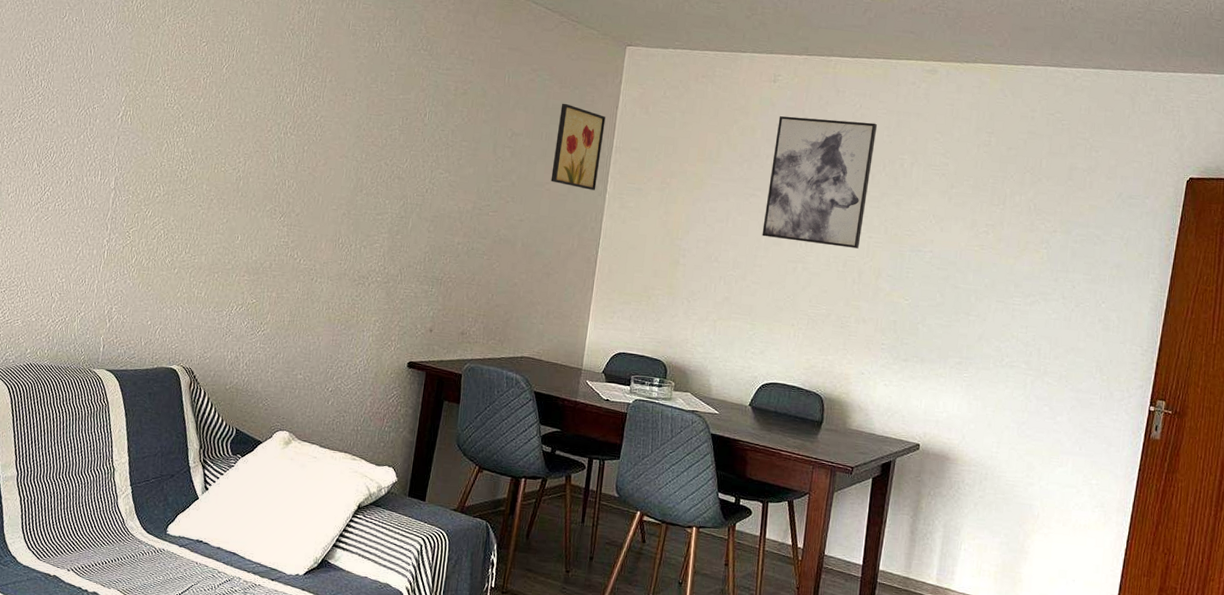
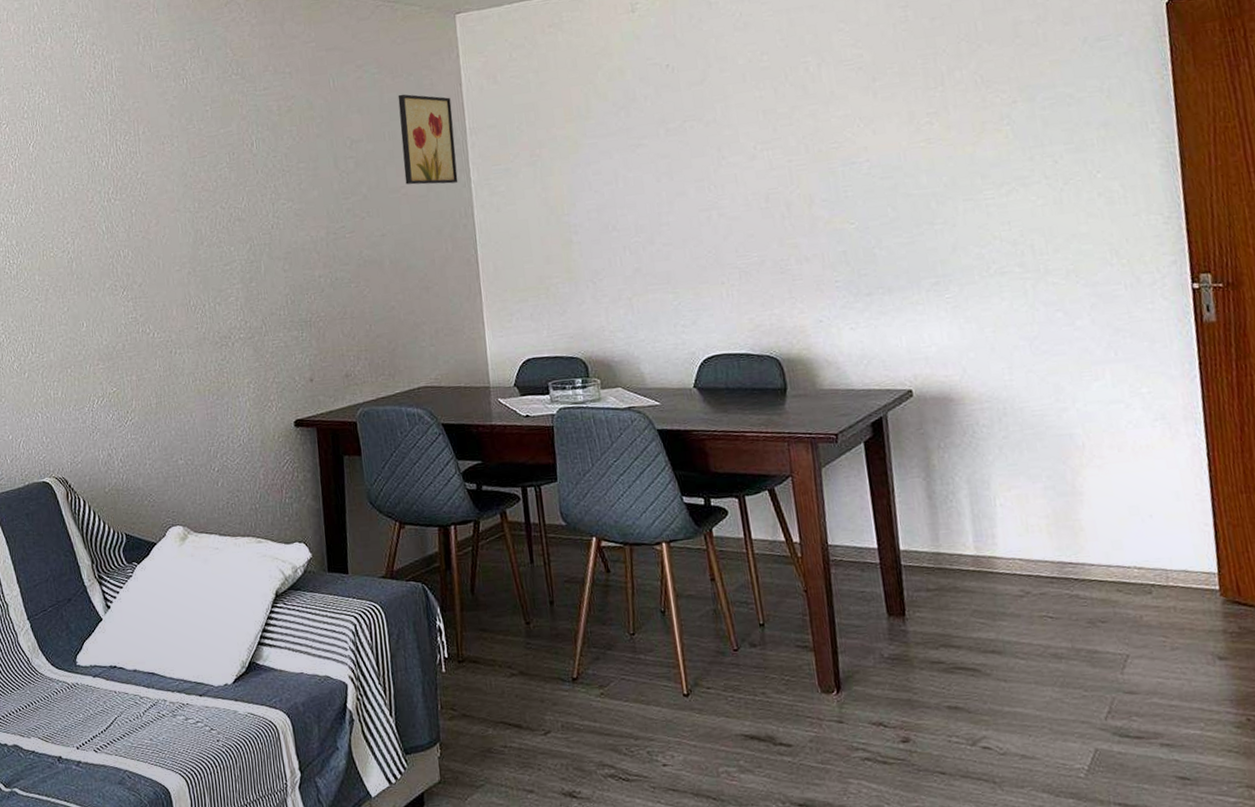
wall art: present [762,116,878,249] -> none [648,29,779,190]

